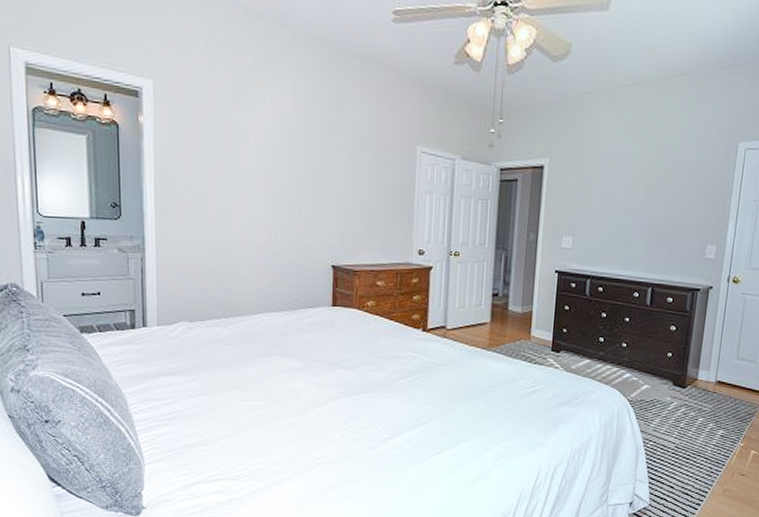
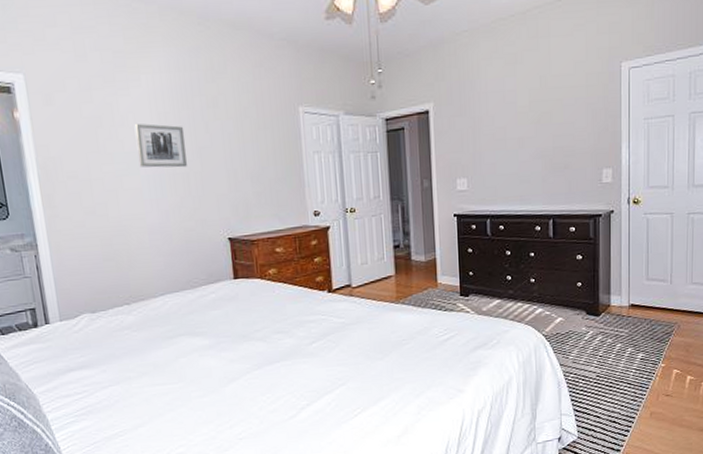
wall art: none [254,141,303,191] -> present [134,123,187,168]

